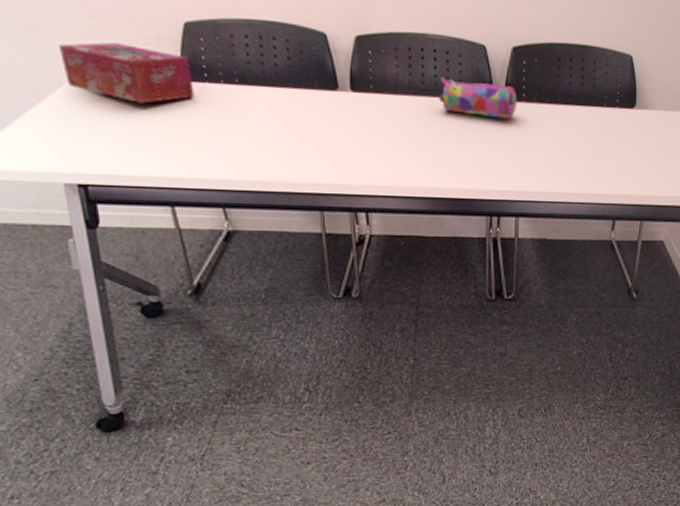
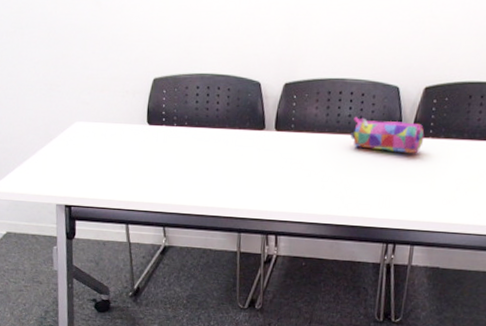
tissue box: present [59,42,195,104] -> none [66,96,154,143]

